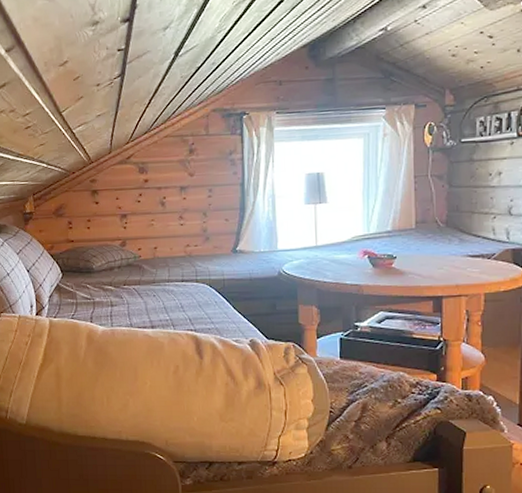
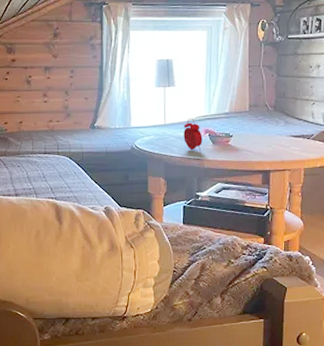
alarm clock: none [338,237,361,275] -> present [183,117,203,151]

